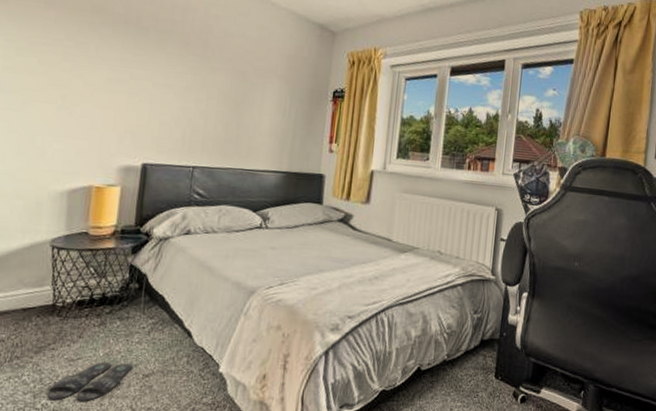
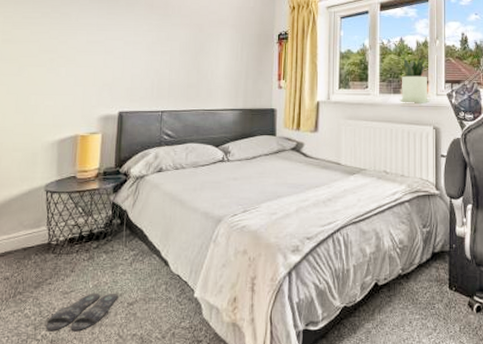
planter: none [462,129,496,182] -> present [399,57,431,104]

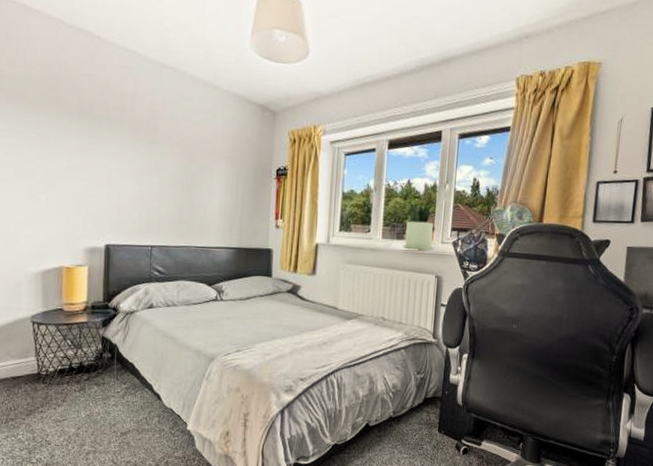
slippers: present [46,292,118,332] -> none [40,422,111,457]

